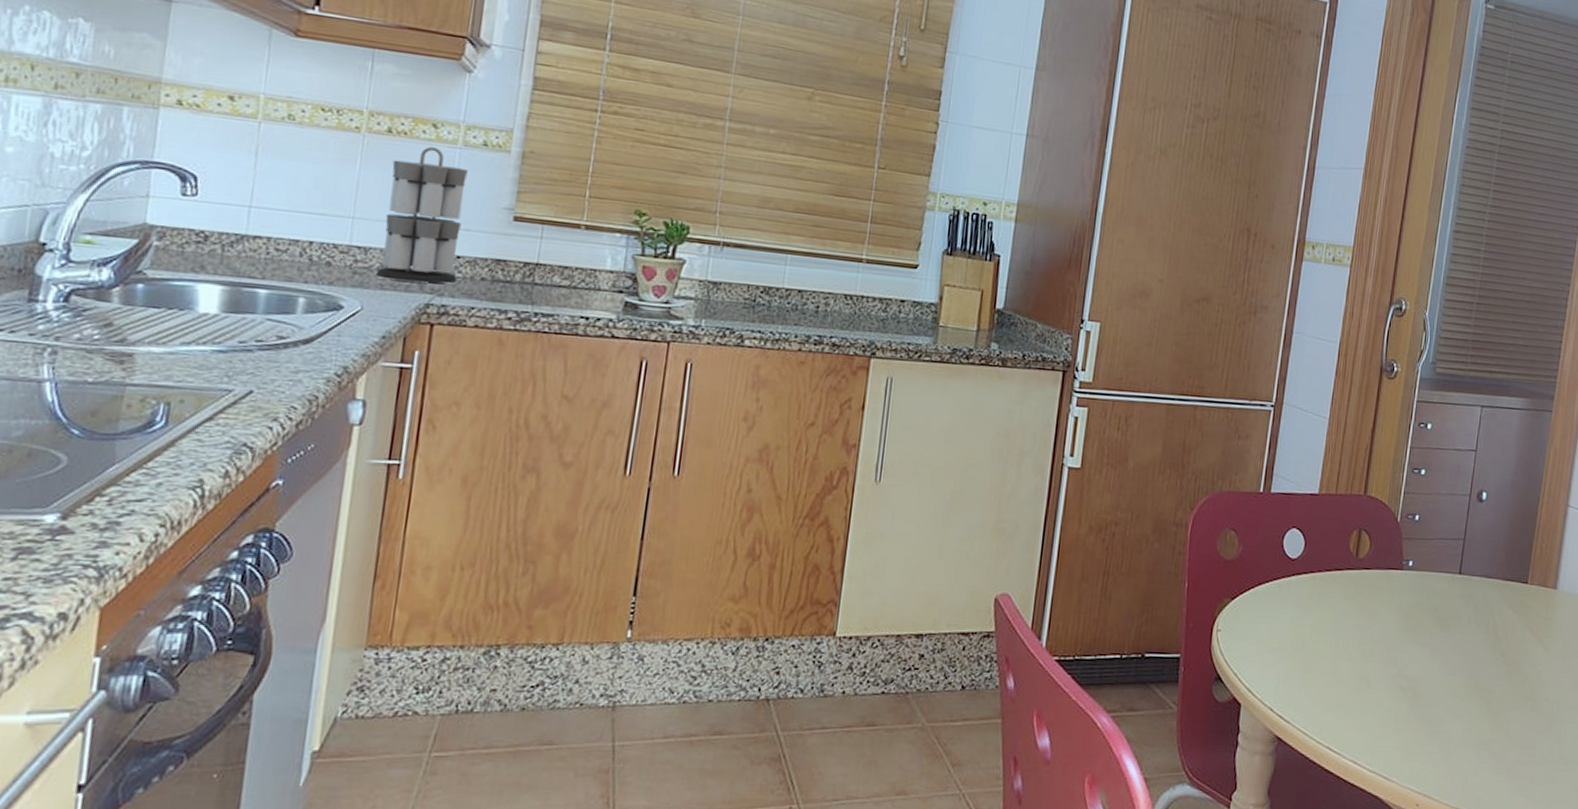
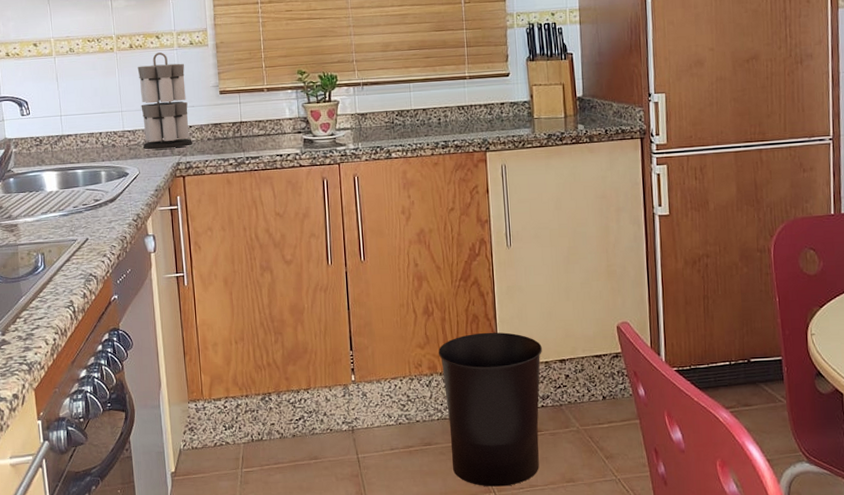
waste bin: none [747,589,896,797] -> present [438,332,542,487]

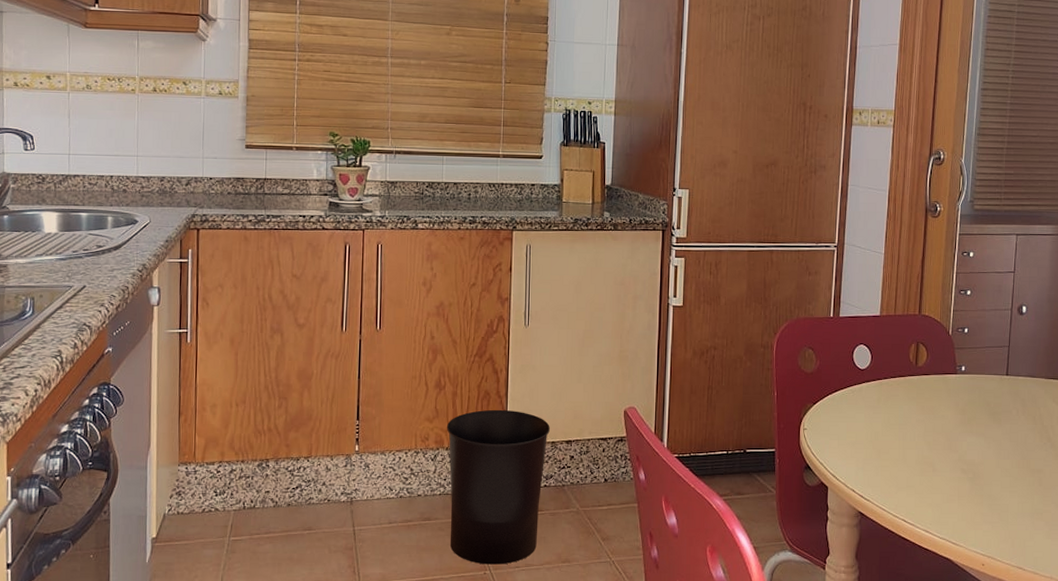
spice rack: present [137,52,193,150] -> none [156,99,212,200]

